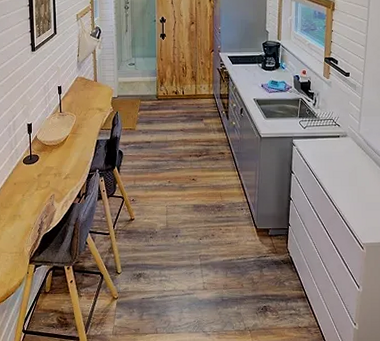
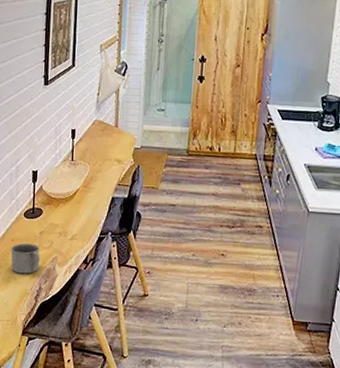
mug: none [14,185,40,212] -> present [11,243,40,274]

